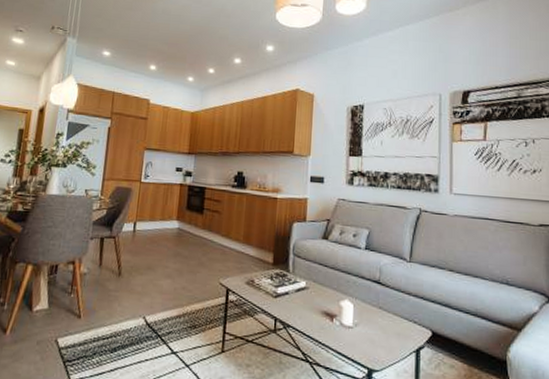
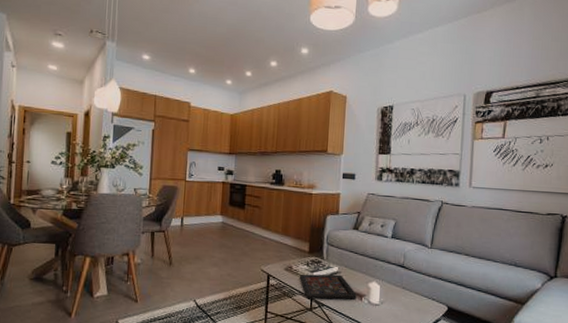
decorative tray: none [262,289,327,320] -> present [299,274,357,299]

